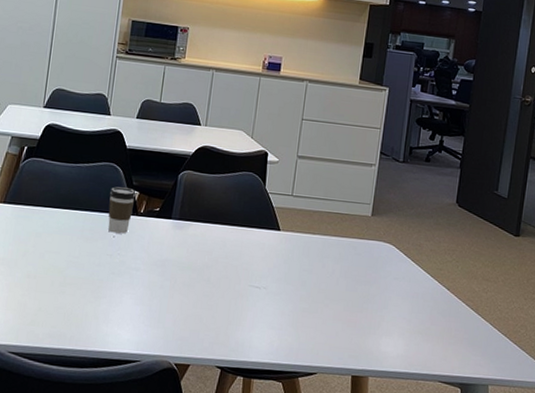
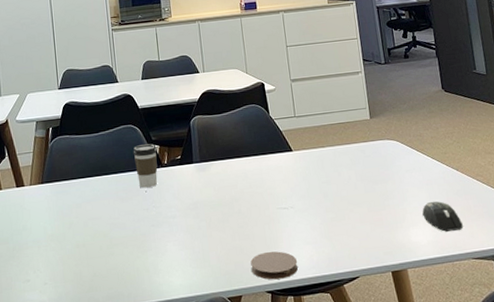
coaster: none [206,326,257,358] -> present [250,251,299,280]
mouse: none [399,315,439,350] -> present [422,201,463,232]

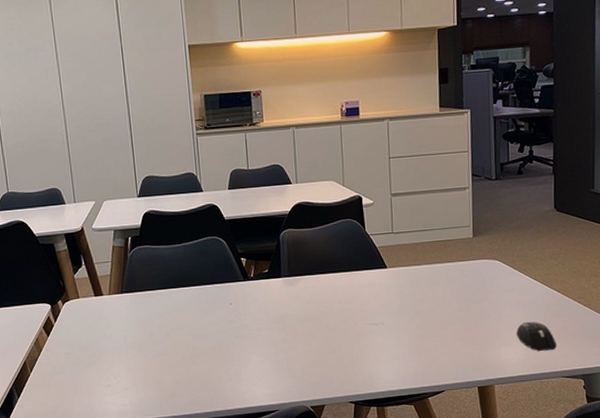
coffee cup: present [133,143,158,188] -> none [217,256,244,301]
coaster: present [250,251,299,280] -> none [335,364,384,392]

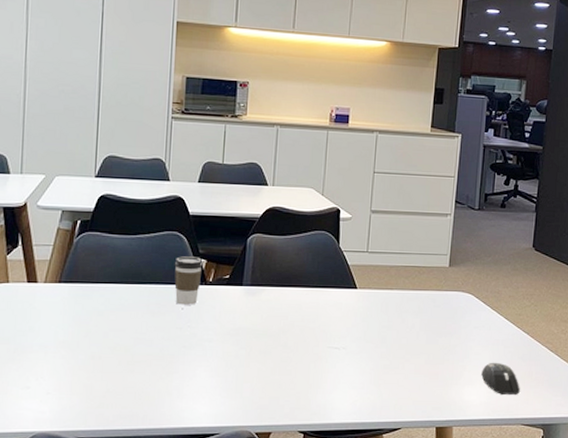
coffee cup: none [217,256,244,301] -> present [174,256,203,305]

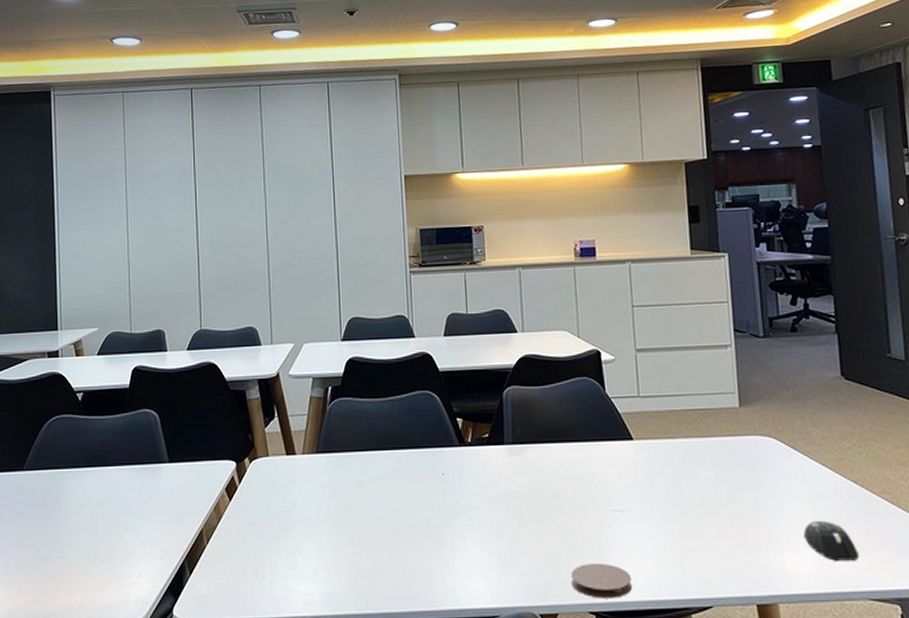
coffee cup: present [174,256,203,305] -> none [429,416,459,470]
coaster: none [287,390,339,420] -> present [571,562,633,599]

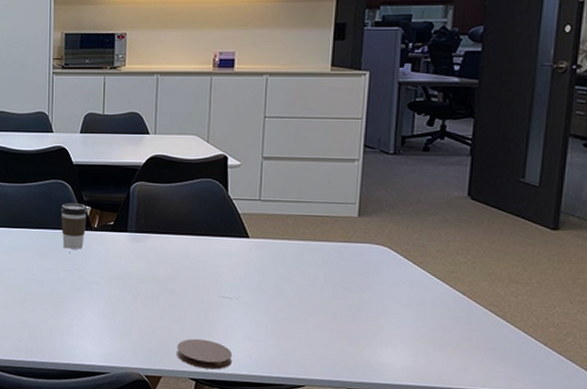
coffee cup: none [429,416,459,470] -> present [60,203,88,249]
mouse: present [803,520,859,561] -> none [403,323,455,362]

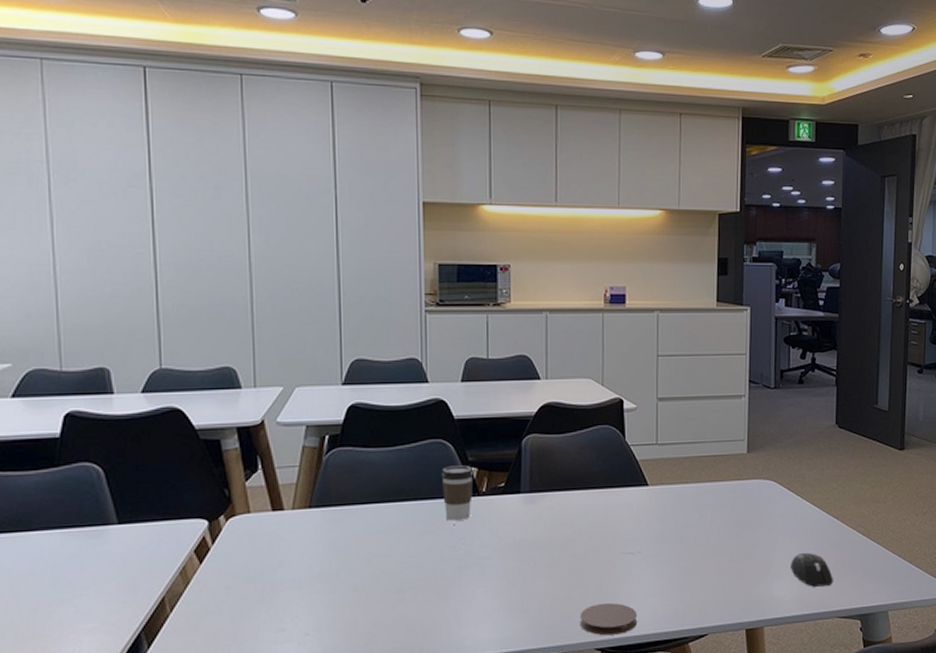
mouse: none [403,323,455,362] -> present [791,552,833,587]

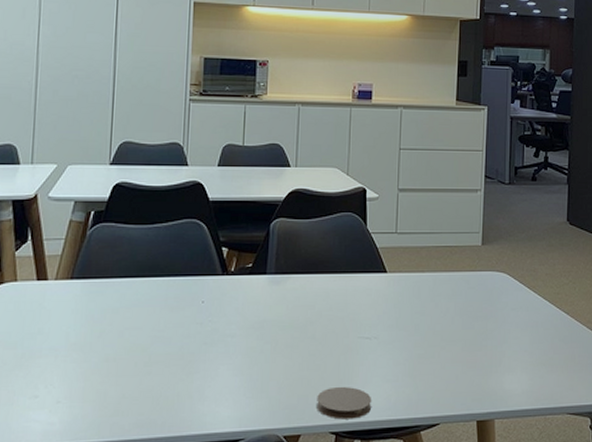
coffee cup: present [441,465,474,521] -> none [193,245,224,298]
mouse: present [791,552,833,587] -> none [522,346,563,381]

